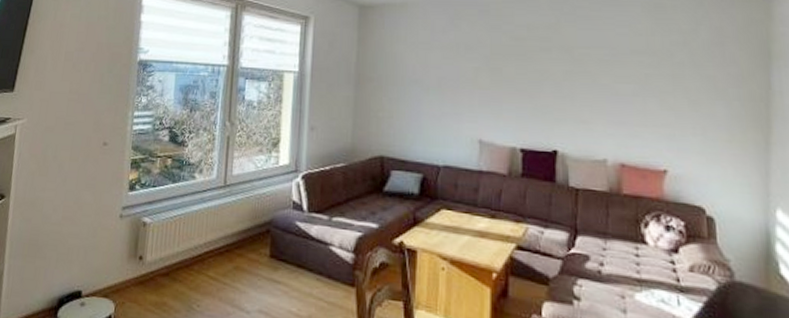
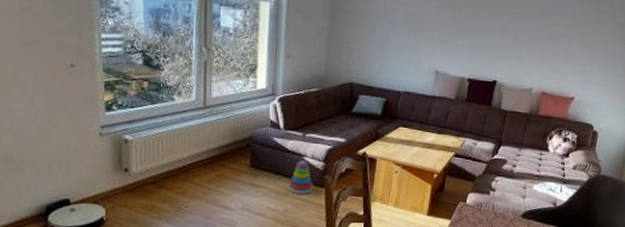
stacking toy: none [313,250,343,295] -> present [289,160,314,194]

